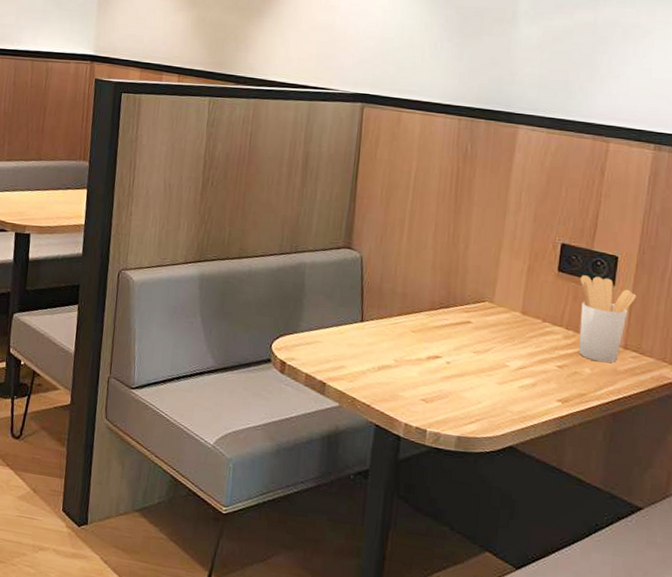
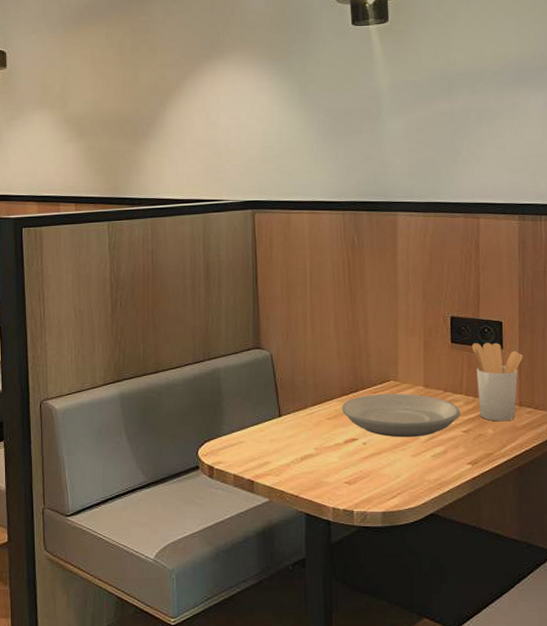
plate: none [428,313,557,365] -> present [341,393,460,438]

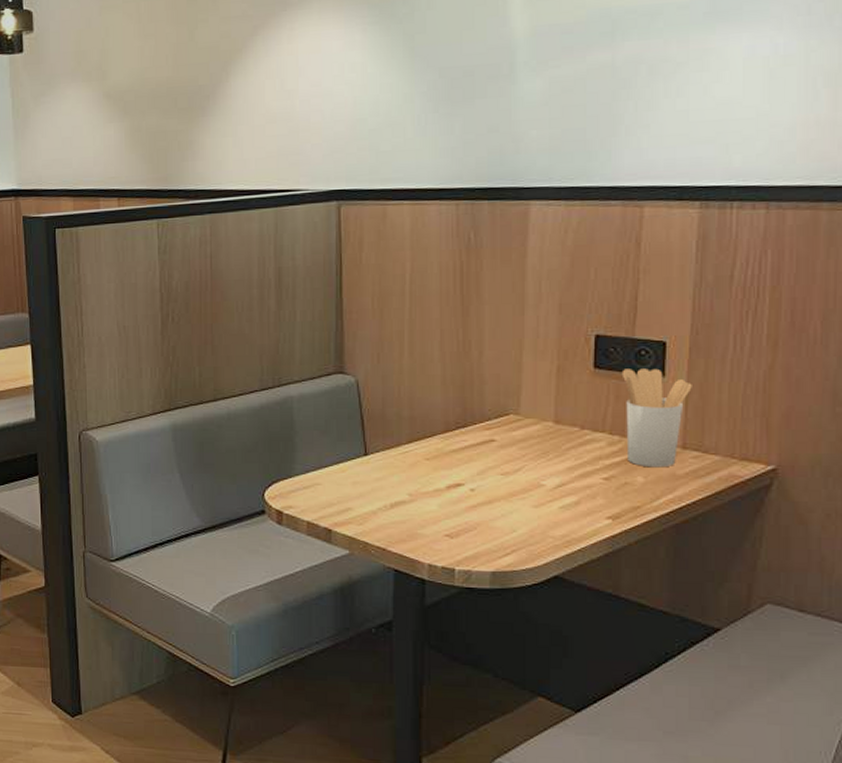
plate: present [341,393,460,438] -> none [444,430,601,484]

